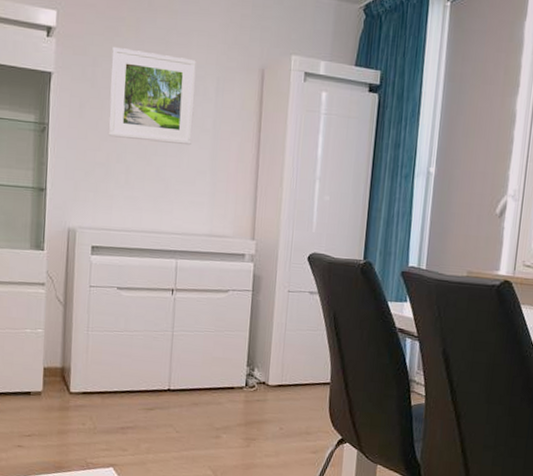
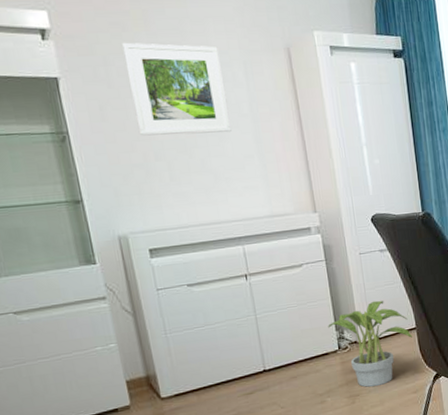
potted plant: none [240,344,324,435] -> present [328,300,412,387]

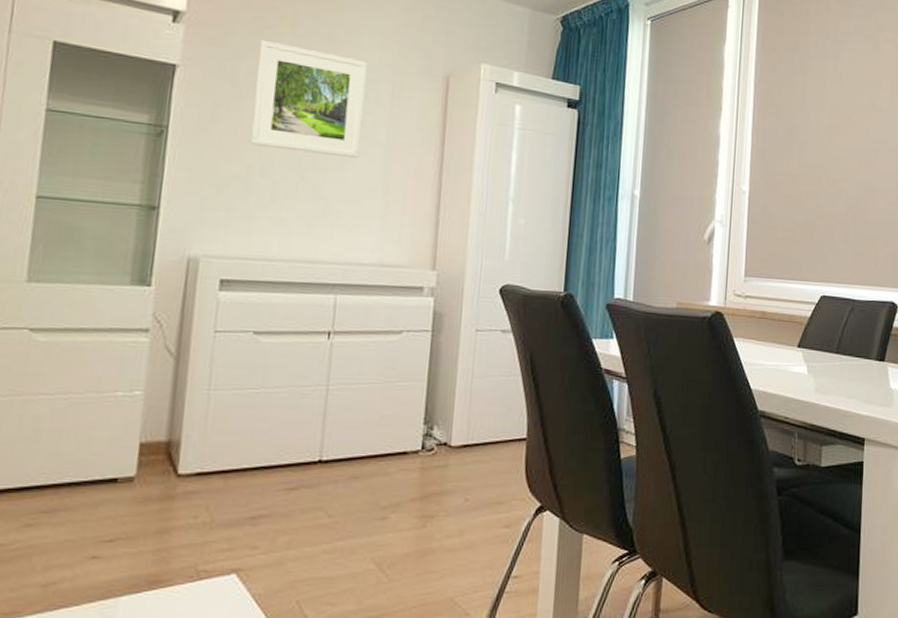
potted plant: present [328,300,412,387] -> none [415,393,520,508]

